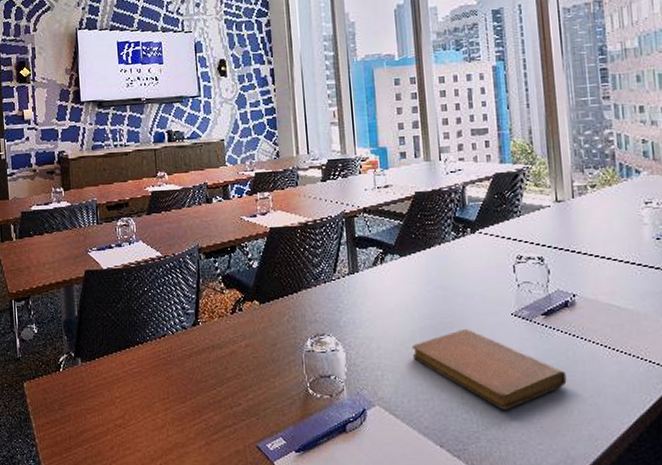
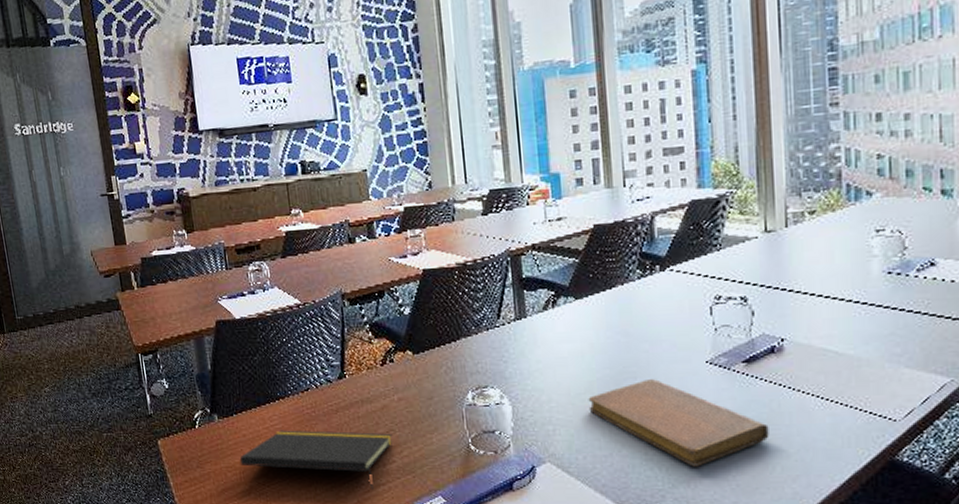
notepad: none [99,373,240,431] -> present [239,430,393,490]

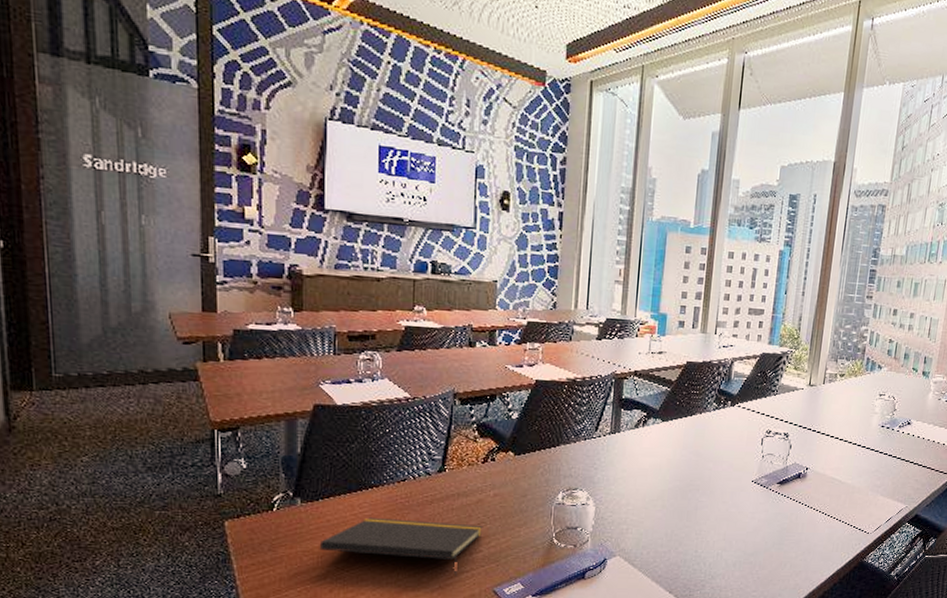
notebook: present [588,379,769,467] -> none [658,492,787,563]

